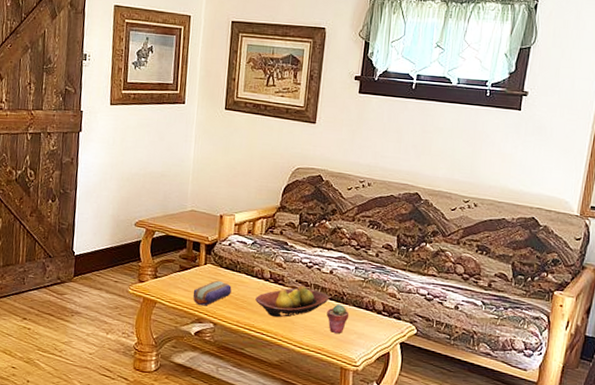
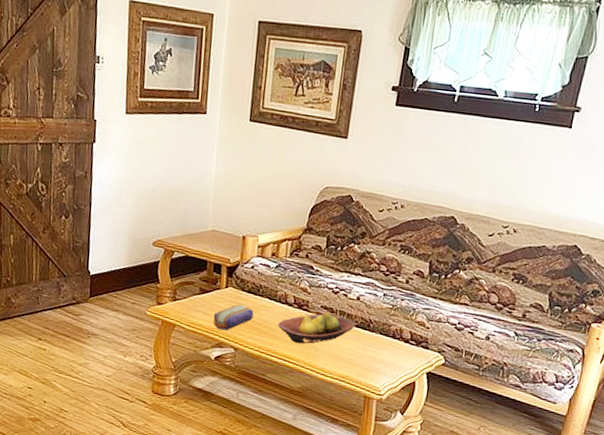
potted succulent: present [327,304,350,334] -> none [352,331,376,362]

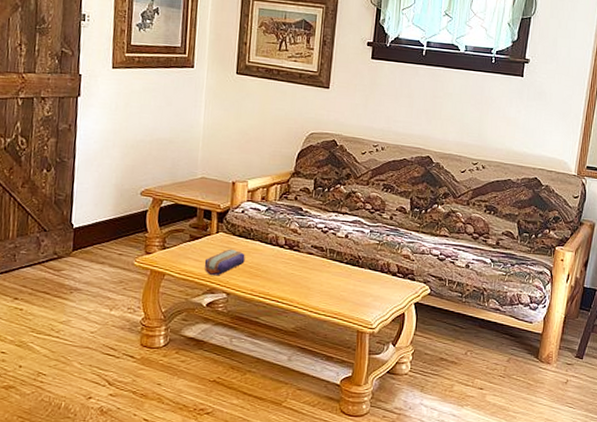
fruit bowl: present [278,311,356,344] -> none [270,250,345,284]

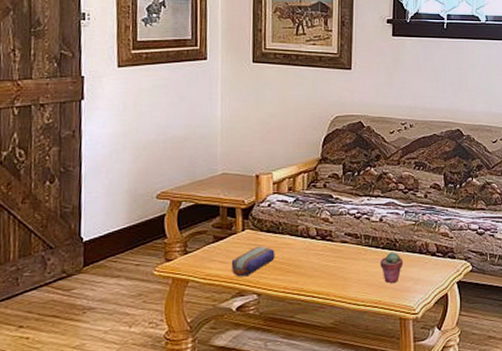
potted succulent: none [342,268,365,298] -> present [380,252,404,284]

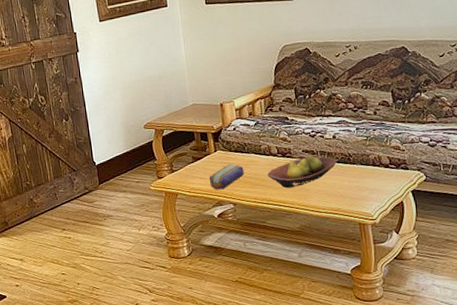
fruit bowl: none [302,238,382,277] -> present [267,154,337,188]
potted succulent: present [380,252,404,284] -> none [337,165,359,194]

